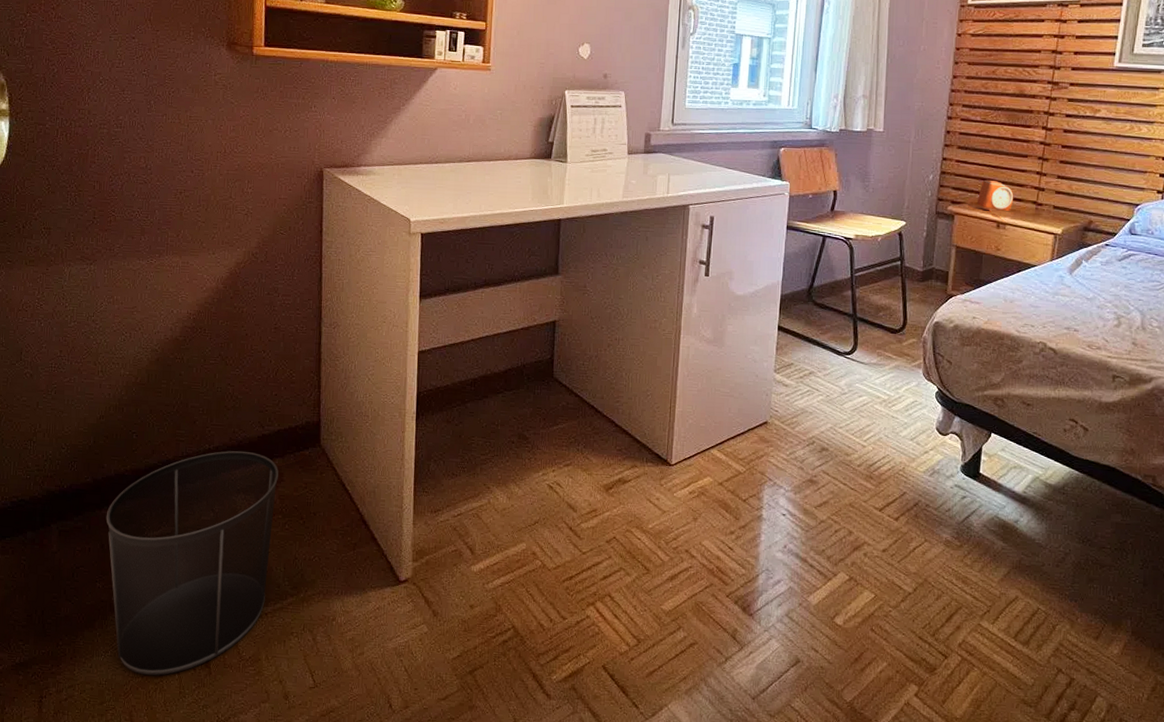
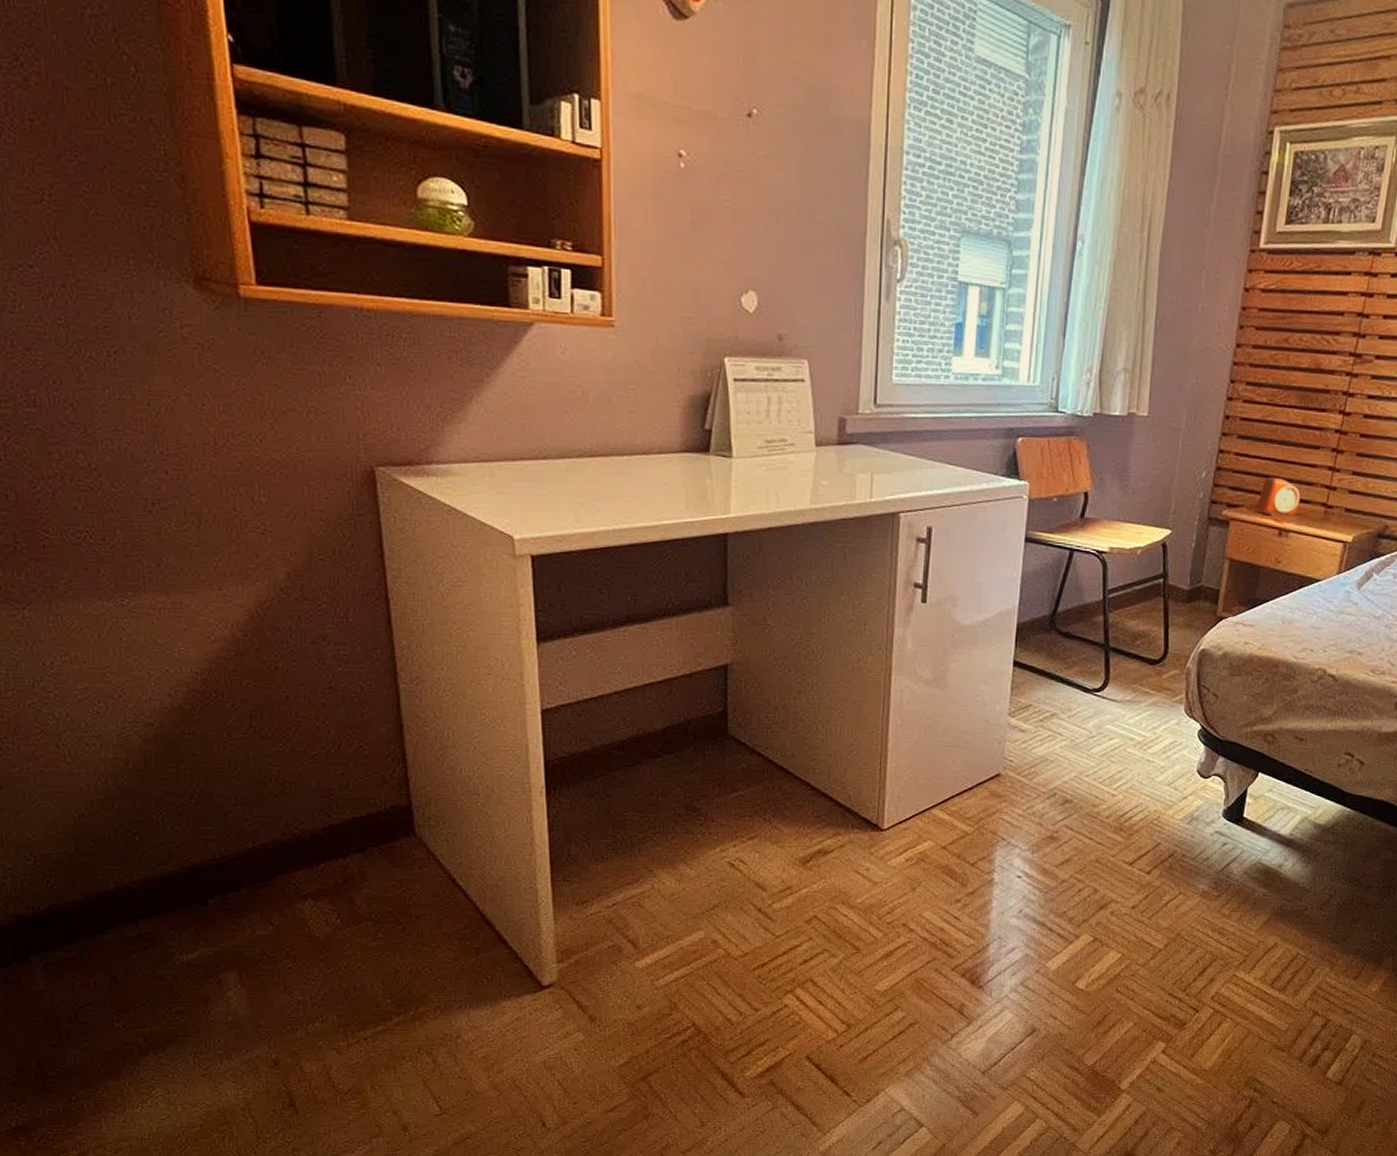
waste bin: present [106,450,279,676] -> none [112,847,361,1124]

